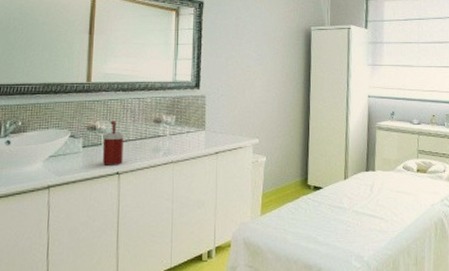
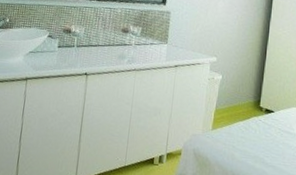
soap dispenser: present [102,121,125,165] -> none [74,26,95,67]

